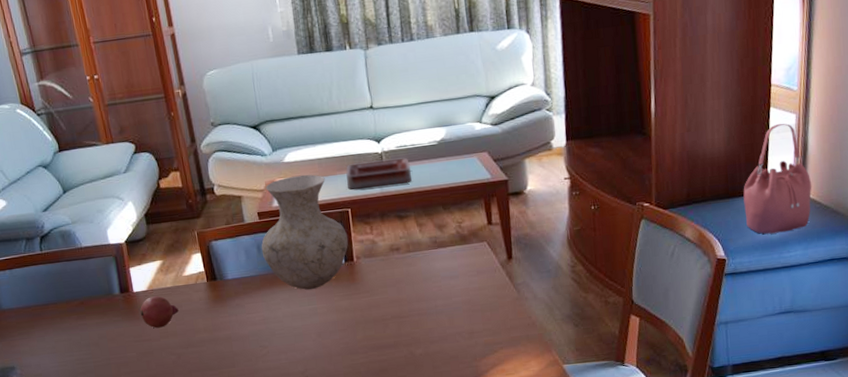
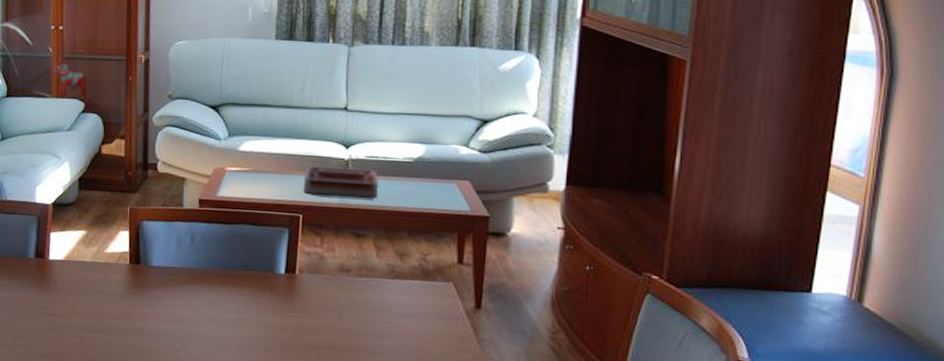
decorative figurine: none [97,110,134,142] -> present [52,62,87,97]
fruit: present [140,296,179,328] -> none [50,268,92,305]
vase: present [261,174,348,290] -> none [195,167,294,296]
handbag: present [743,123,812,234] -> none [780,212,873,346]

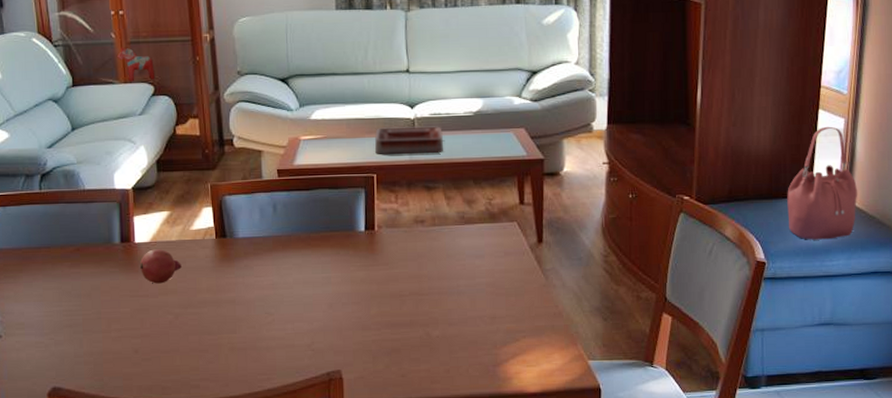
fruit: none [50,268,92,305] -> present [139,249,182,284]
handbag: none [780,212,873,346] -> present [787,126,858,240]

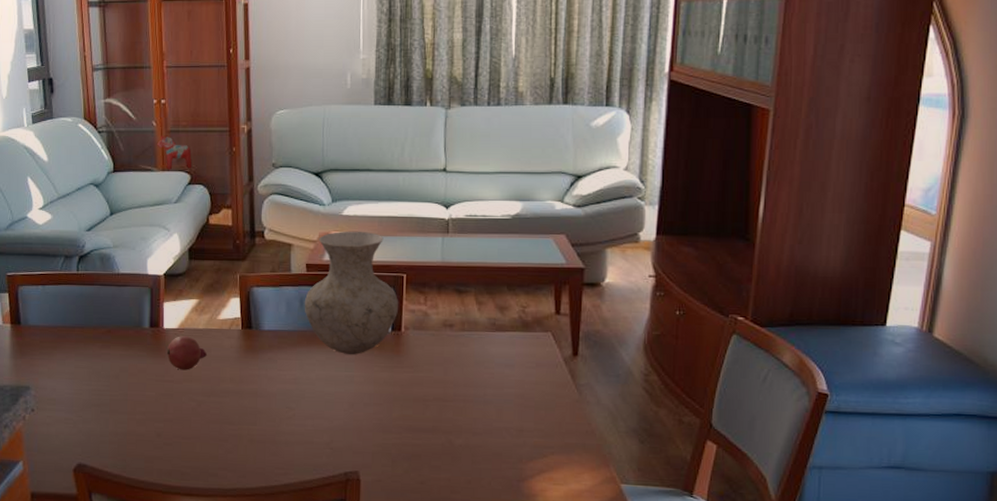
vase: none [277,134,371,256] -> present [304,231,399,355]
decorative tray: present [375,126,443,154] -> none [407,227,478,255]
handbag: present [787,126,858,240] -> none [857,249,943,374]

